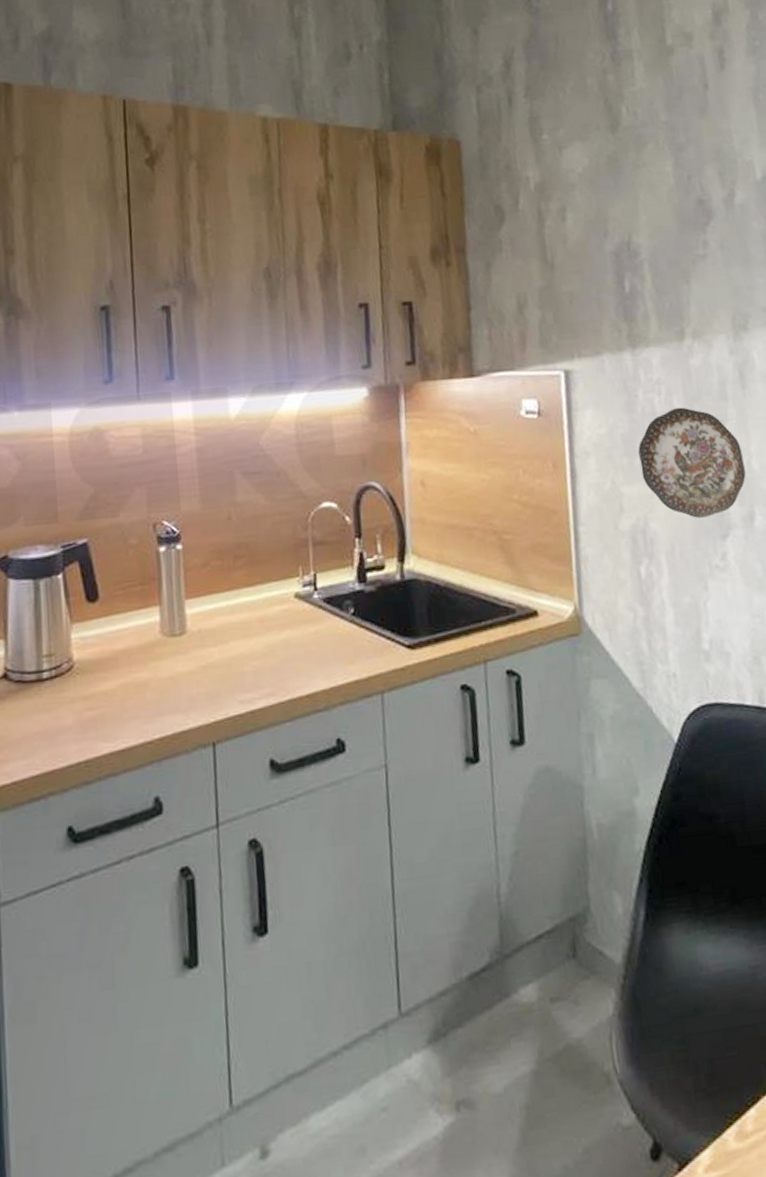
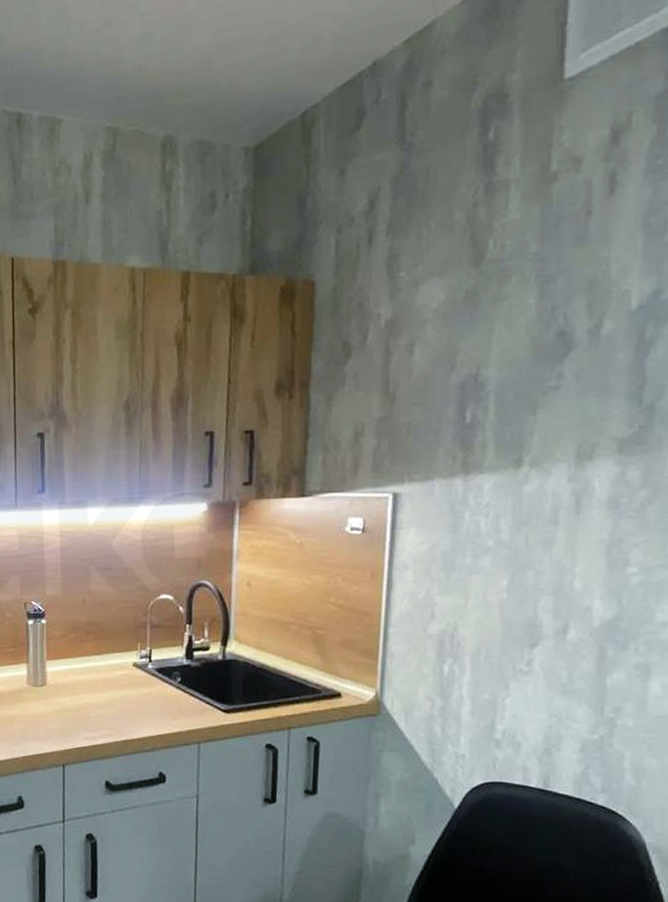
decorative plate: present [638,407,746,518] -> none [457,529,566,628]

